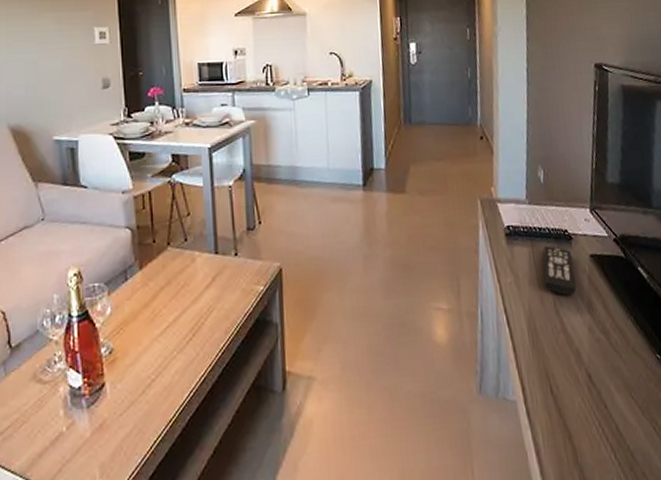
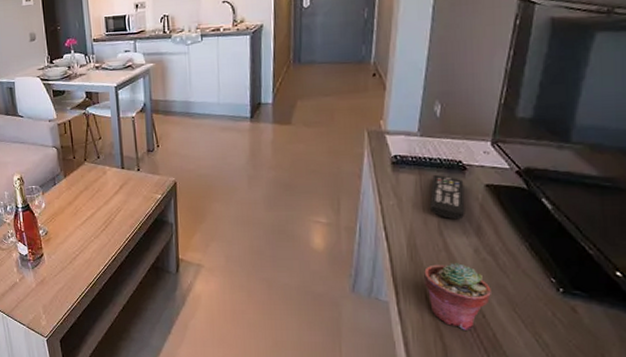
potted succulent: none [546,346,609,426] -> present [423,263,491,330]

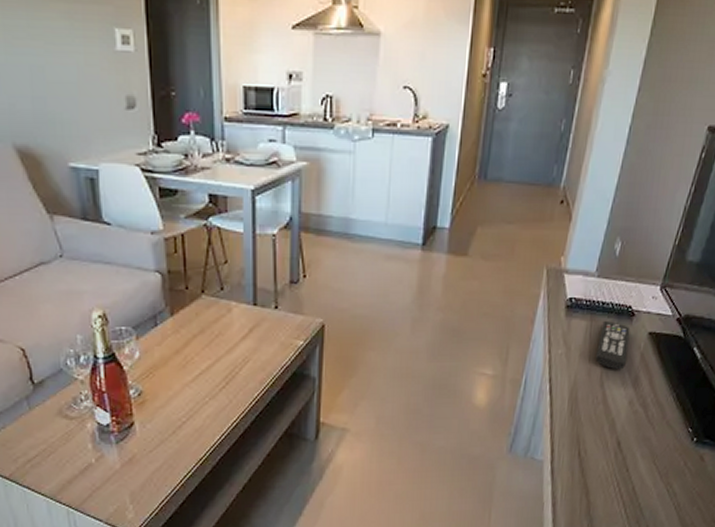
potted succulent: present [423,263,491,330] -> none [578,416,638,486]

